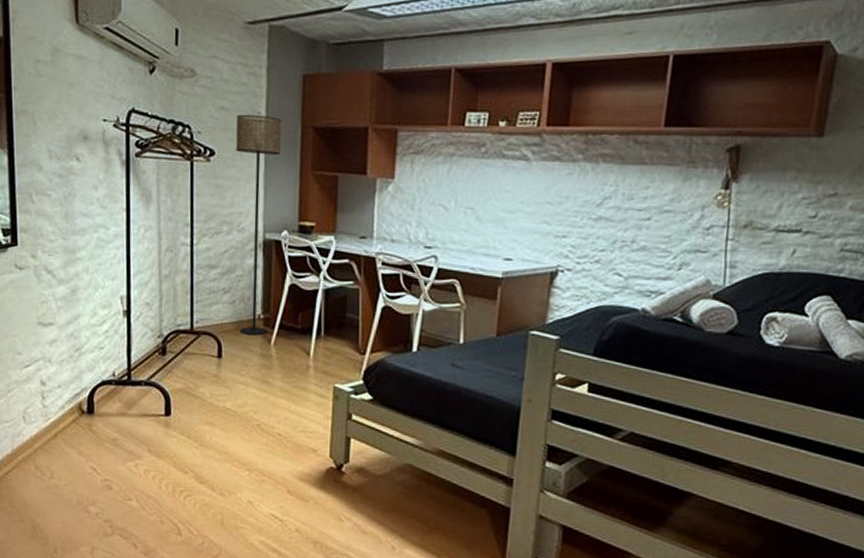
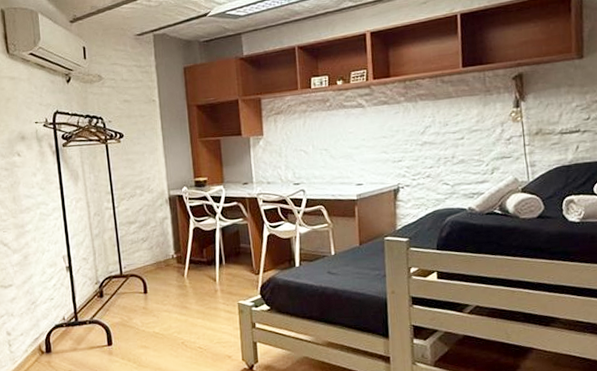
floor lamp: present [235,114,281,335] -> none [136,102,181,272]

